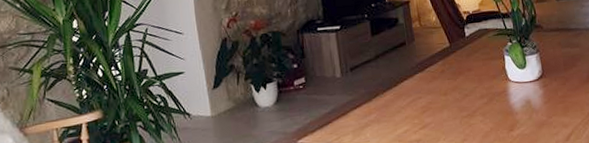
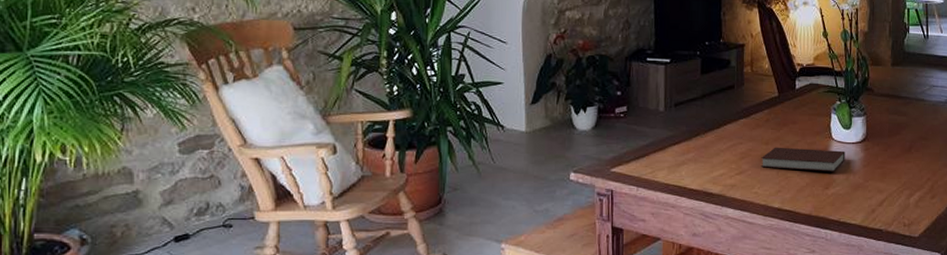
notebook: none [442,90,525,119] -> present [760,147,845,171]

